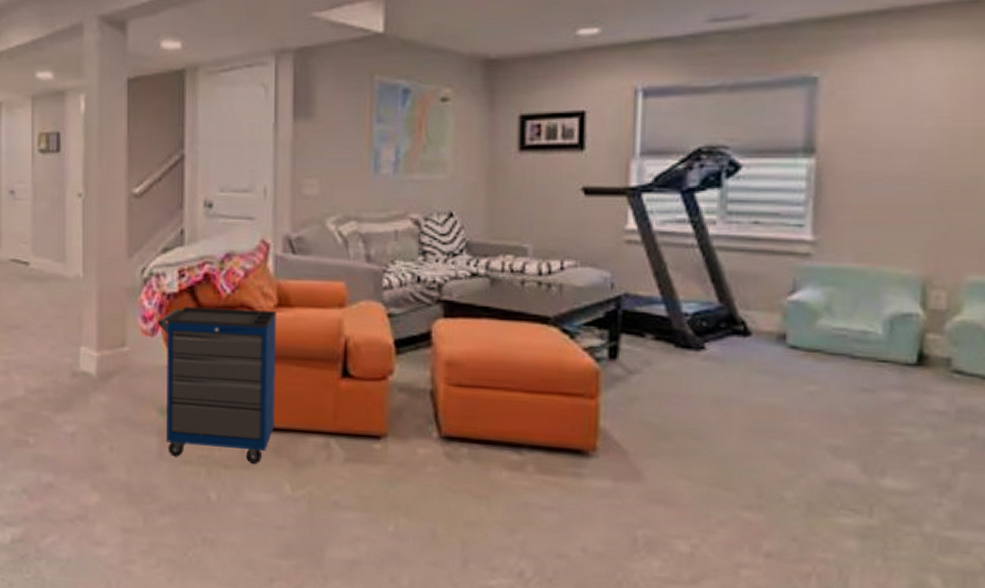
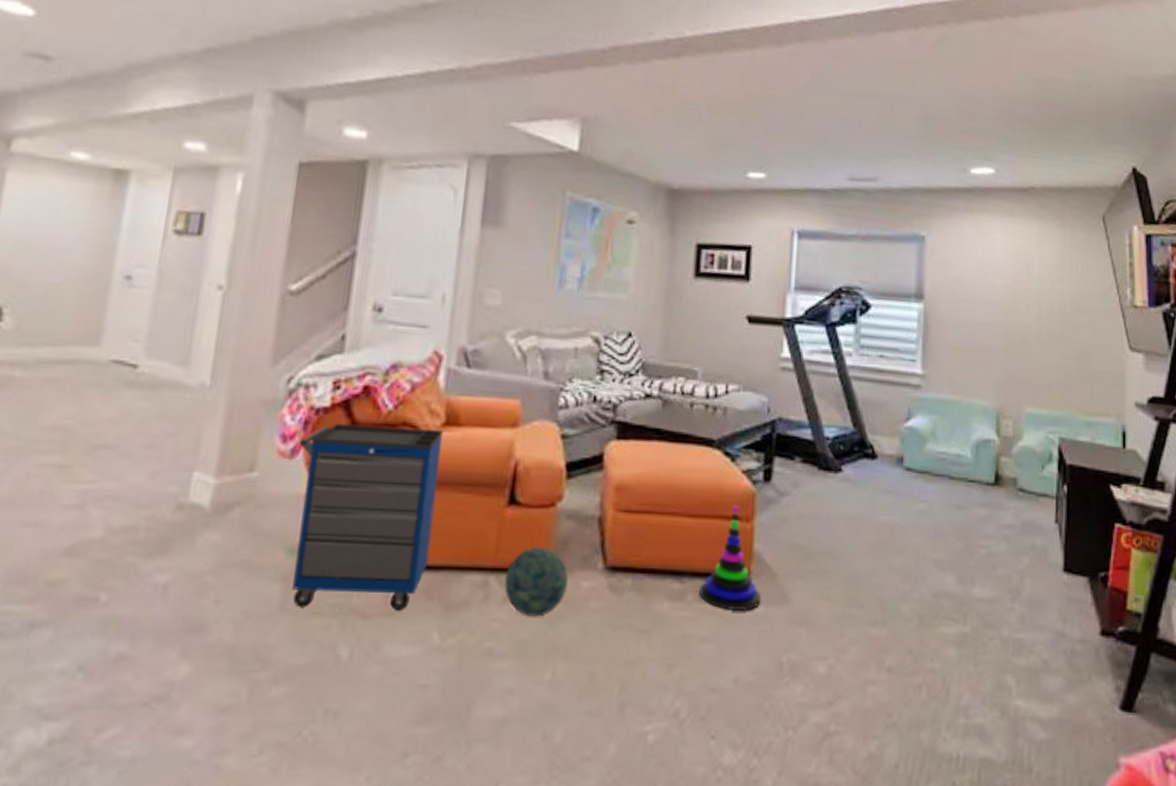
ball: none [345,415,404,477] -> present [504,547,568,617]
stacking toy: none [540,381,609,485] -> present [699,505,761,611]

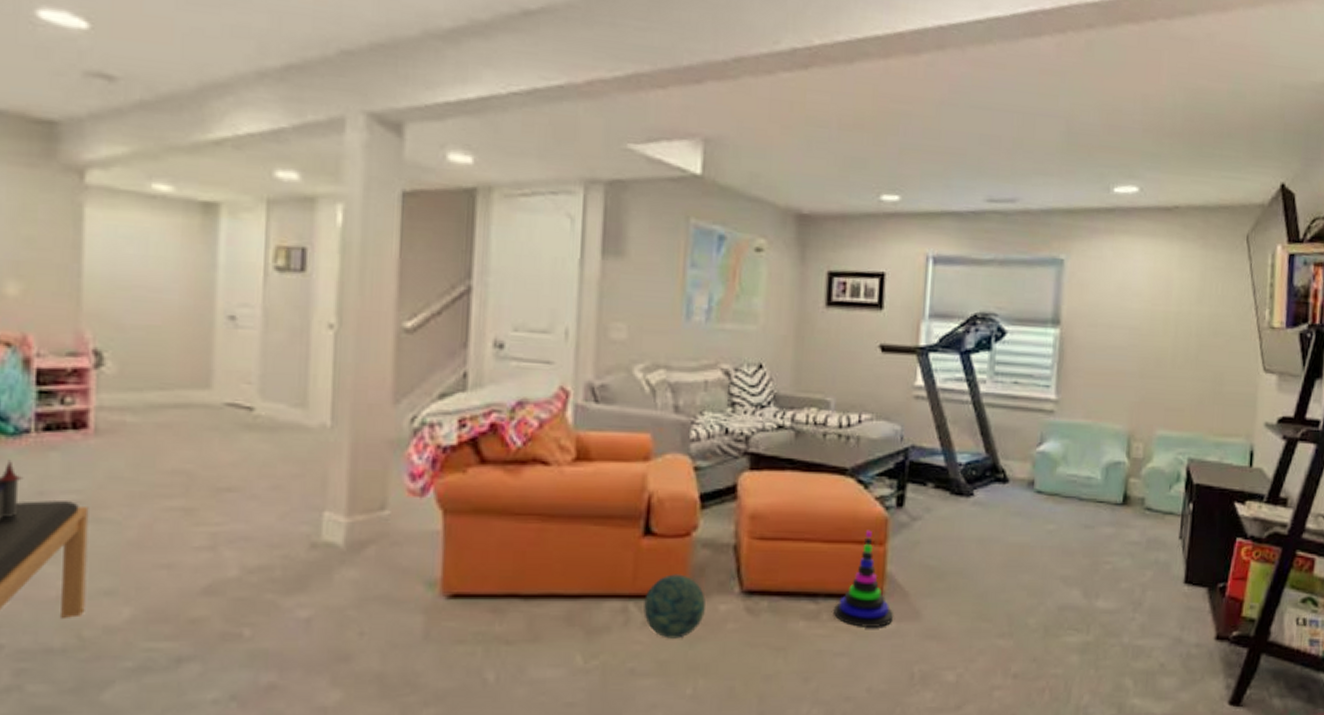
cabinet: present [292,423,443,610] -> none [429,461,574,637]

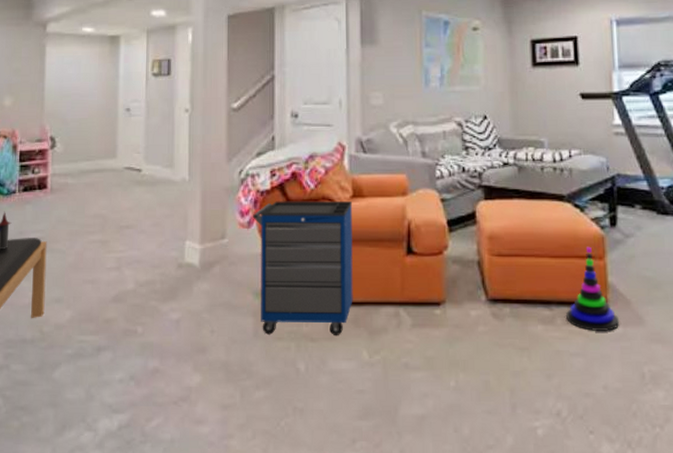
cabinet: none [429,461,574,637] -> present [253,200,353,335]
ball: present [644,574,706,639] -> none [411,285,459,339]

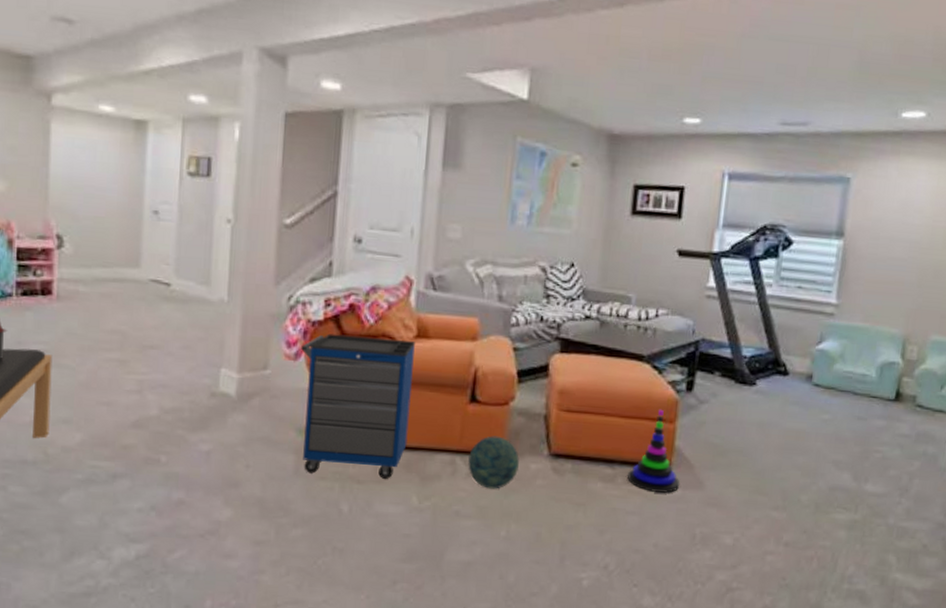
ball: none [411,285,459,339] -> present [468,436,519,489]

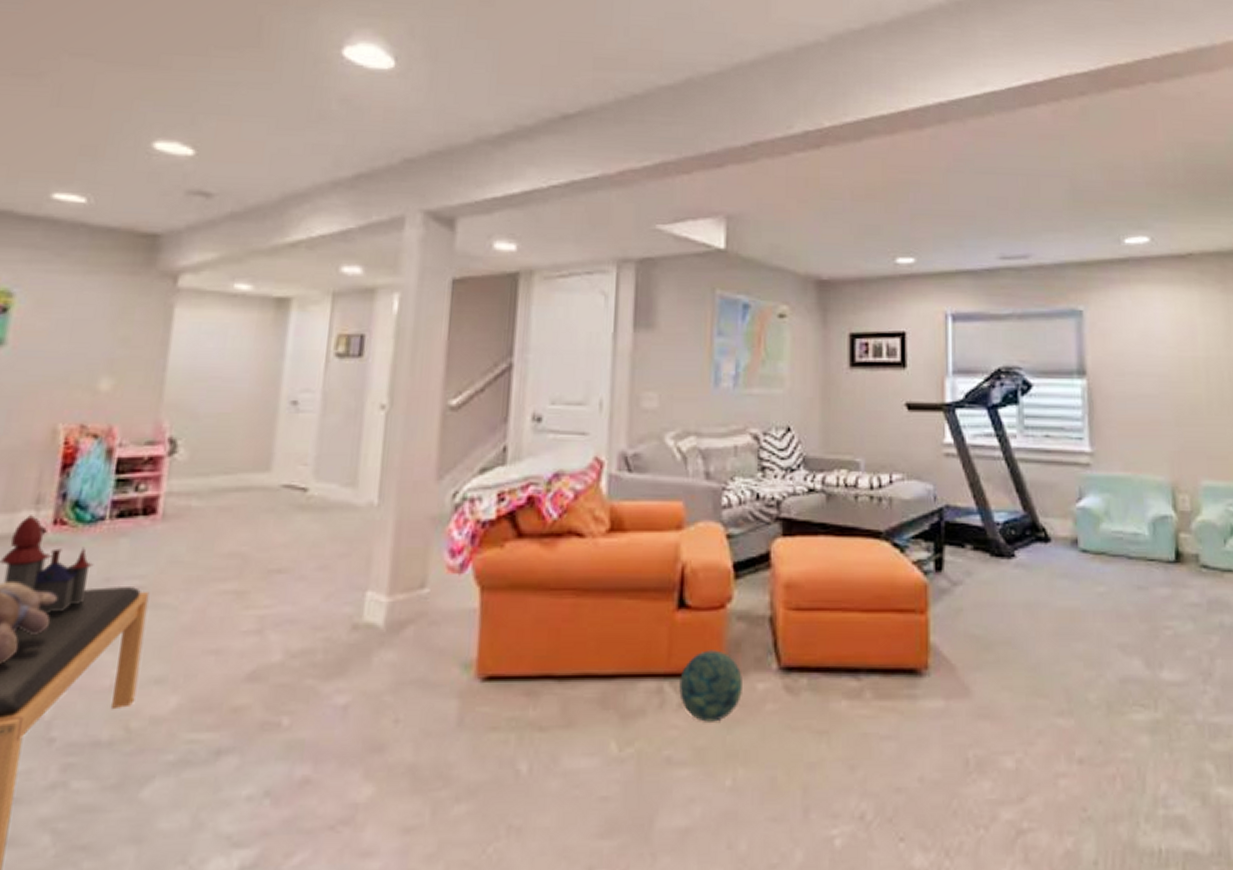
cabinet: present [301,333,415,479] -> none [468,535,608,723]
stacking toy: present [627,409,680,493] -> none [877,597,941,706]

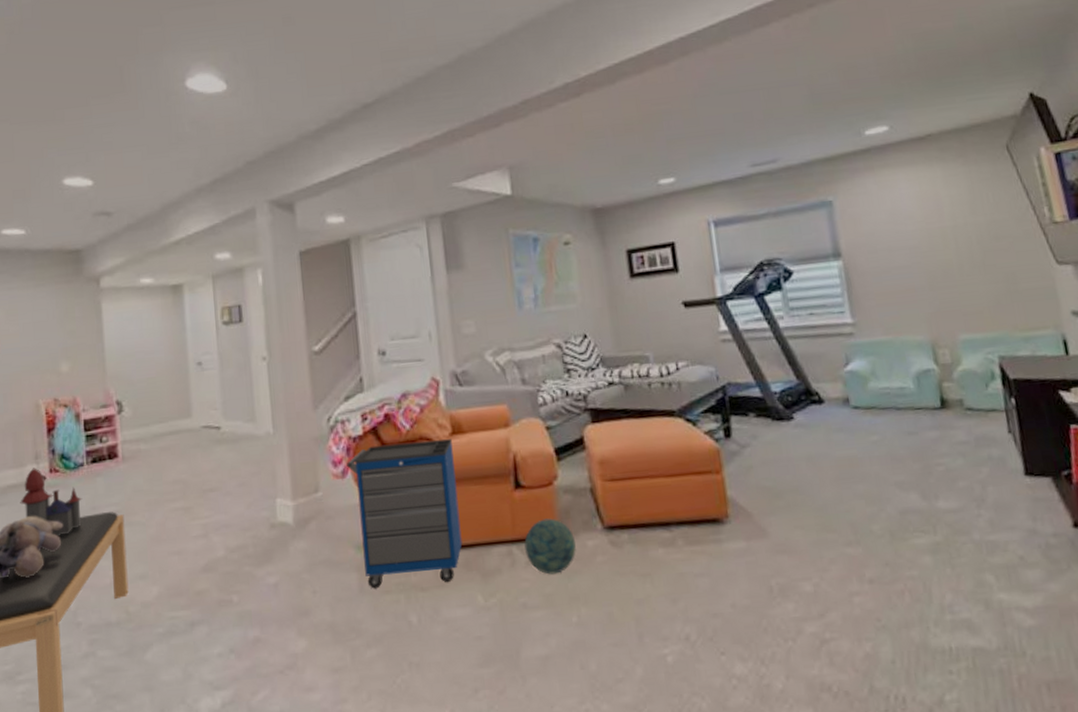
cabinet: none [468,535,608,723] -> present [346,439,462,589]

